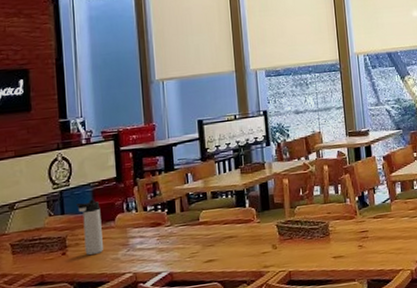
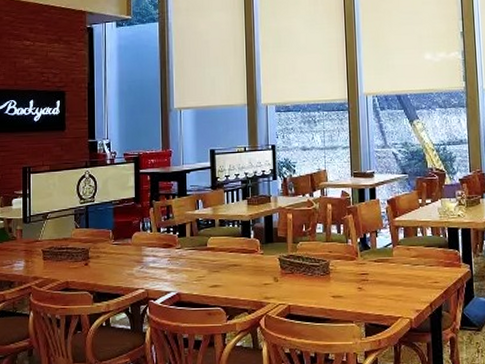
thermos bottle: present [76,199,103,256] -> none [99,216,120,269]

